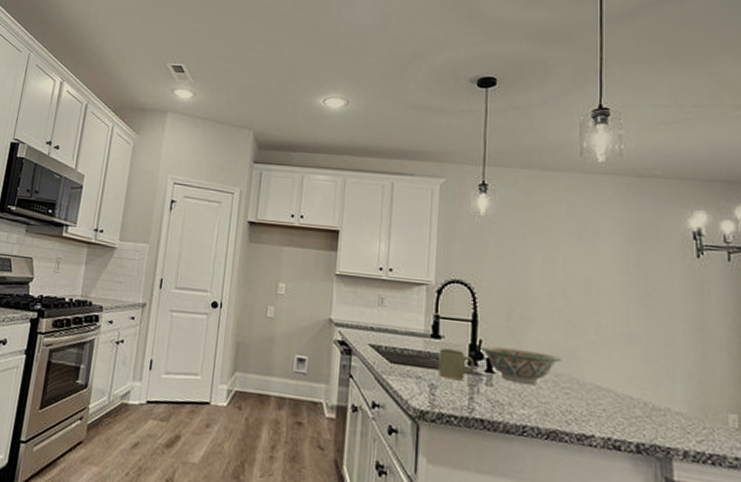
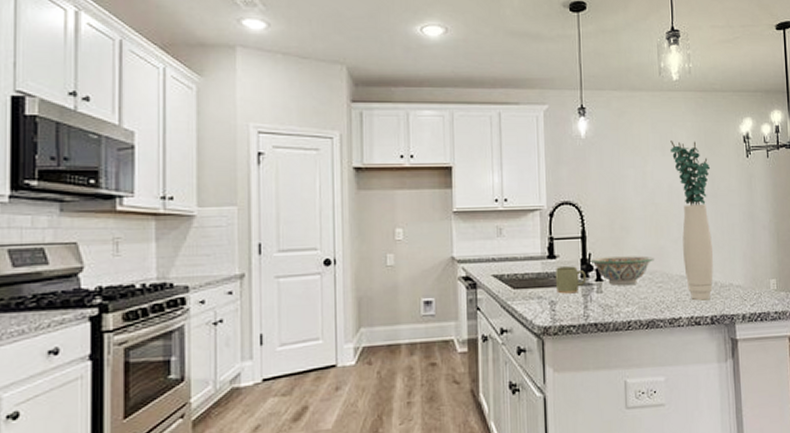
vase: none [589,228,645,423] -> present [669,141,714,301]

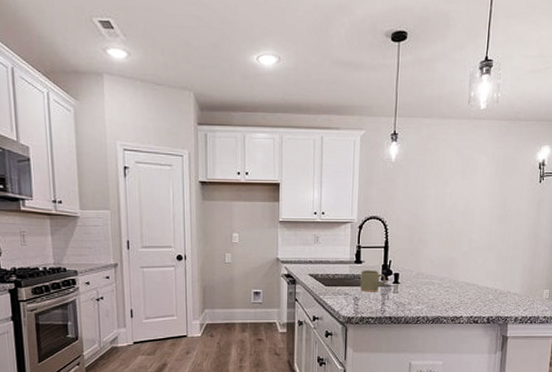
decorative bowl: present [590,255,654,285] -> none [390,264,445,287]
vase: present [669,141,714,301] -> none [469,166,505,304]

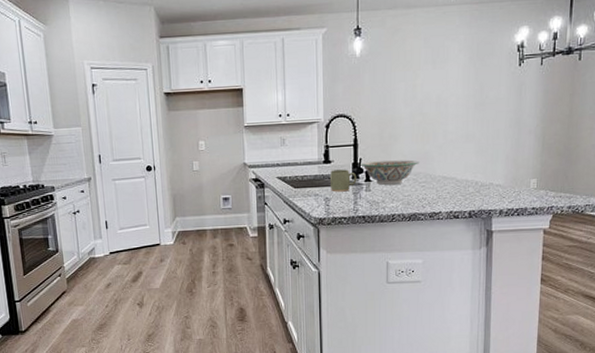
decorative bowl: none [390,264,445,287] -> present [361,159,419,185]

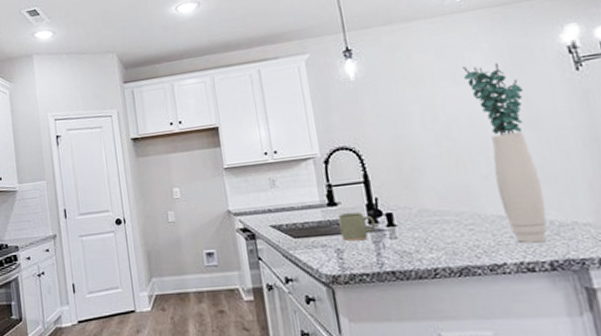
decorative bowl: present [361,159,419,185] -> none [377,196,459,230]
vase: none [441,53,481,198] -> present [463,62,548,244]

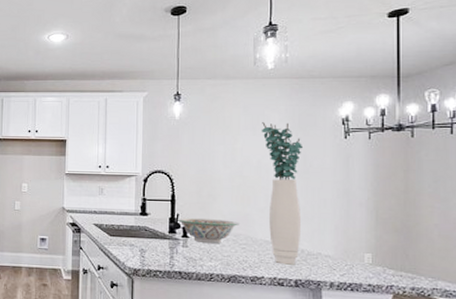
mug: present [337,212,376,242] -> none [145,222,174,245]
decorative bowl: none [377,196,459,230] -> present [178,218,239,243]

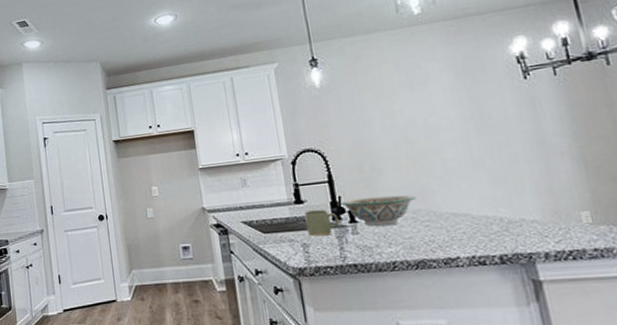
mug: none [145,222,174,245] -> present [304,209,339,237]
vase: present [261,122,304,265] -> none [419,71,498,239]

